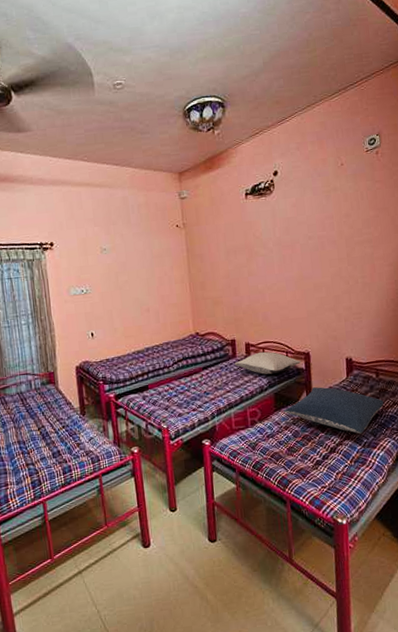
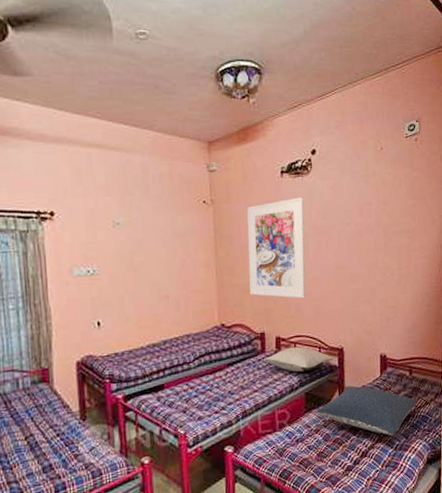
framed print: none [215,216,272,308] -> present [247,197,306,299]

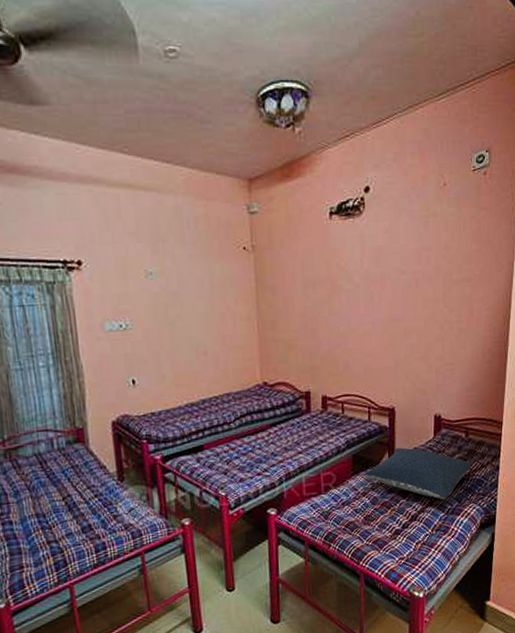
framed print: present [247,197,306,299] -> none [291,242,355,355]
pillow: present [263,346,335,372] -> none [308,406,385,433]

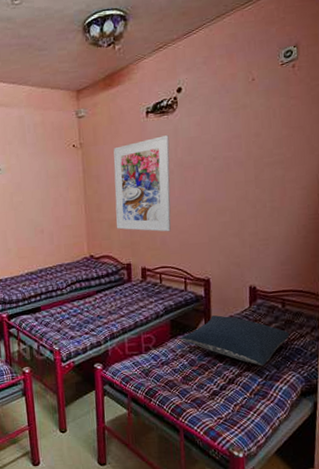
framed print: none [291,242,355,355] -> present [113,135,171,232]

